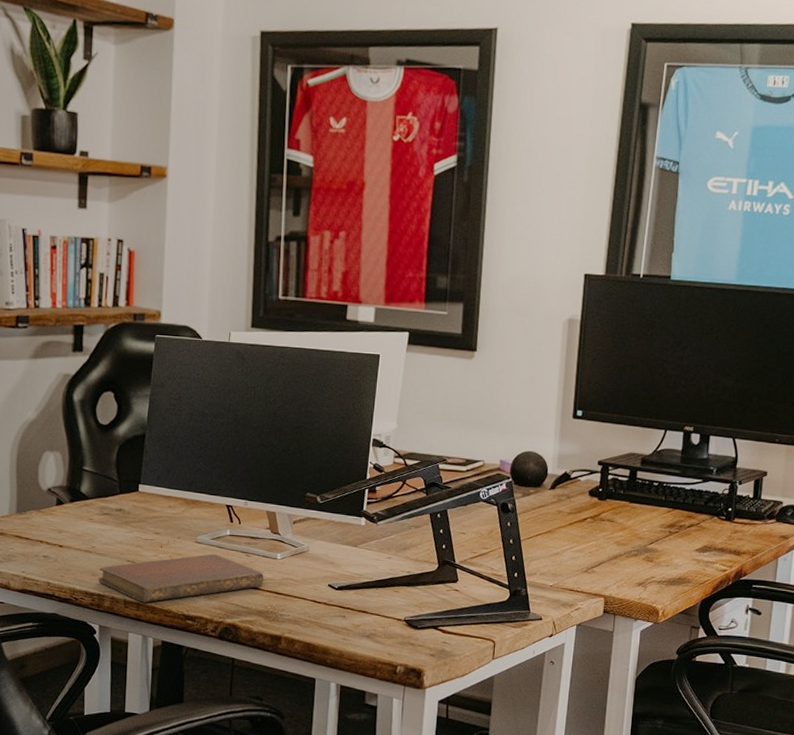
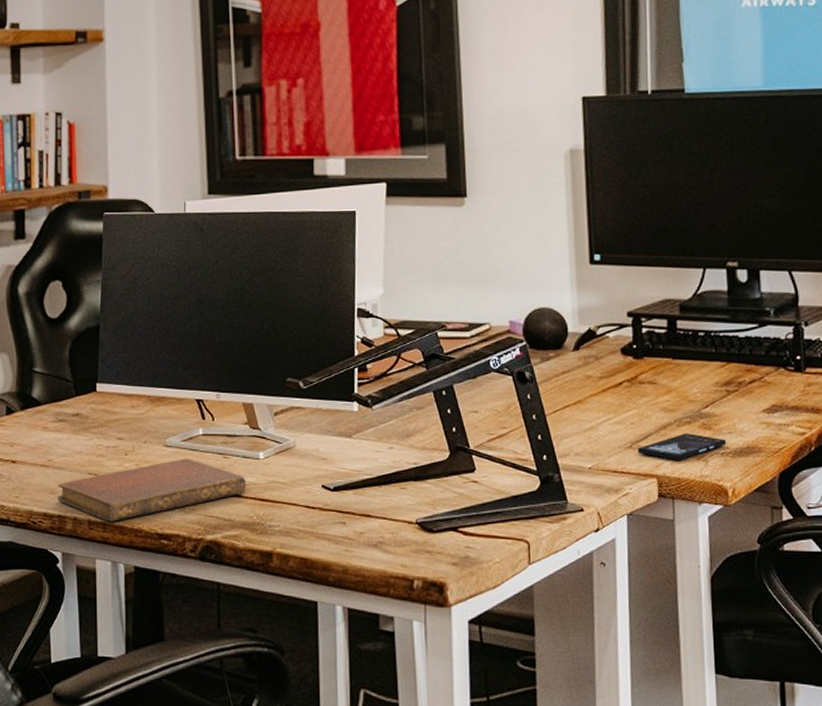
smartphone: none [591,563,664,585] -> present [637,433,727,460]

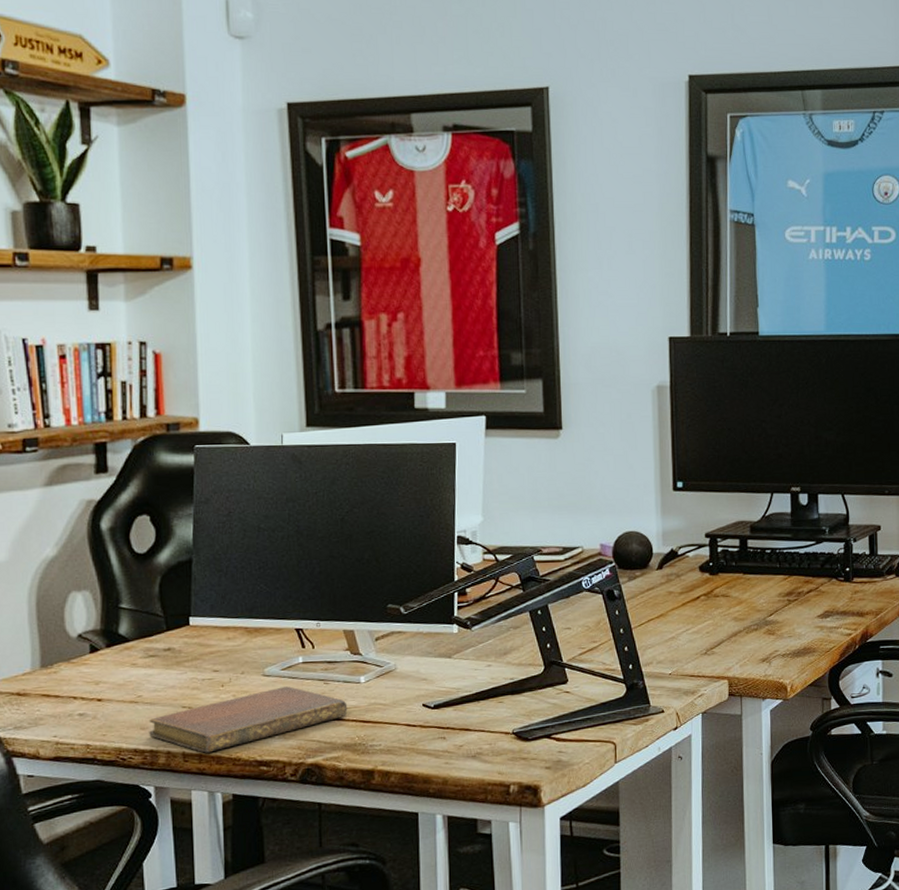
smartphone: present [637,433,727,460] -> none [711,639,787,663]

